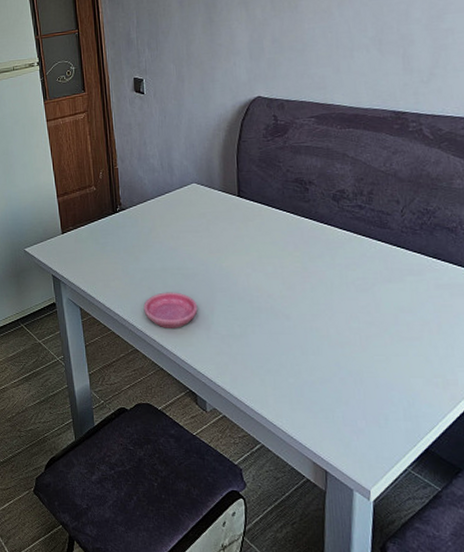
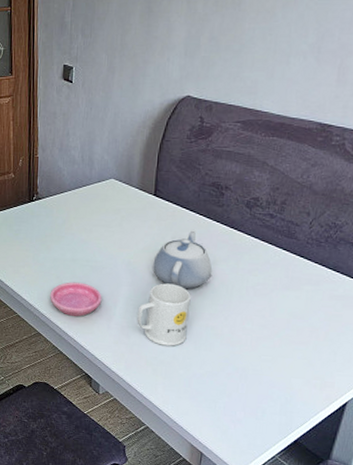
mug: none [236,286,292,353] -> present [137,283,191,346]
teapot: none [246,227,309,291] -> present [153,229,212,290]

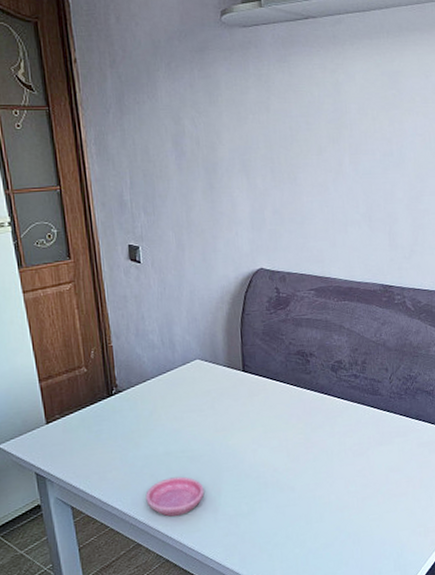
mug: present [137,283,191,346] -> none [243,459,297,528]
teapot: present [153,229,212,290] -> none [252,400,311,464]

